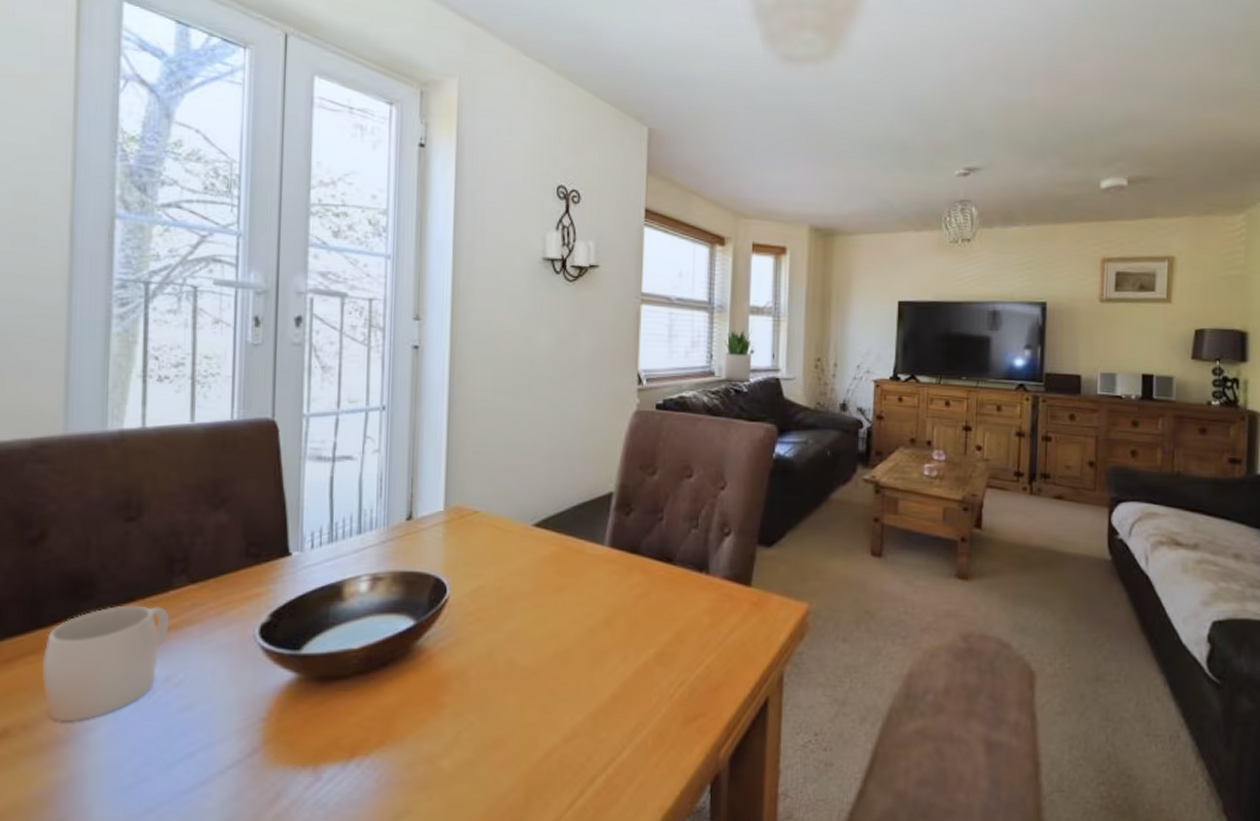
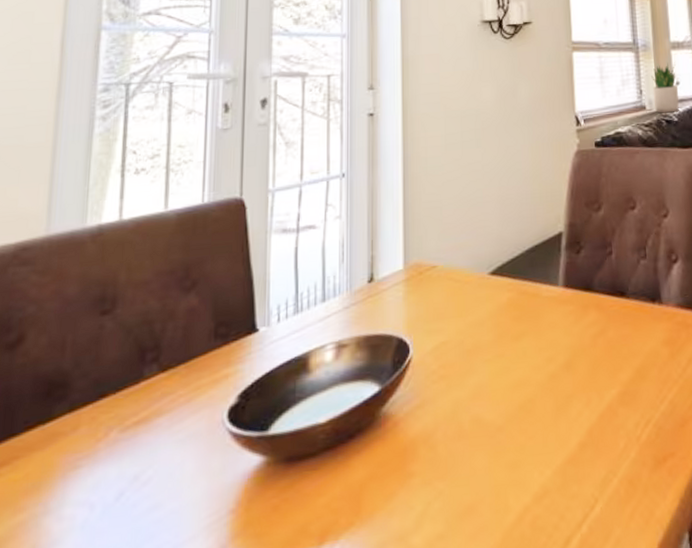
mug: present [41,605,170,722] -> none [11,400,140,539]

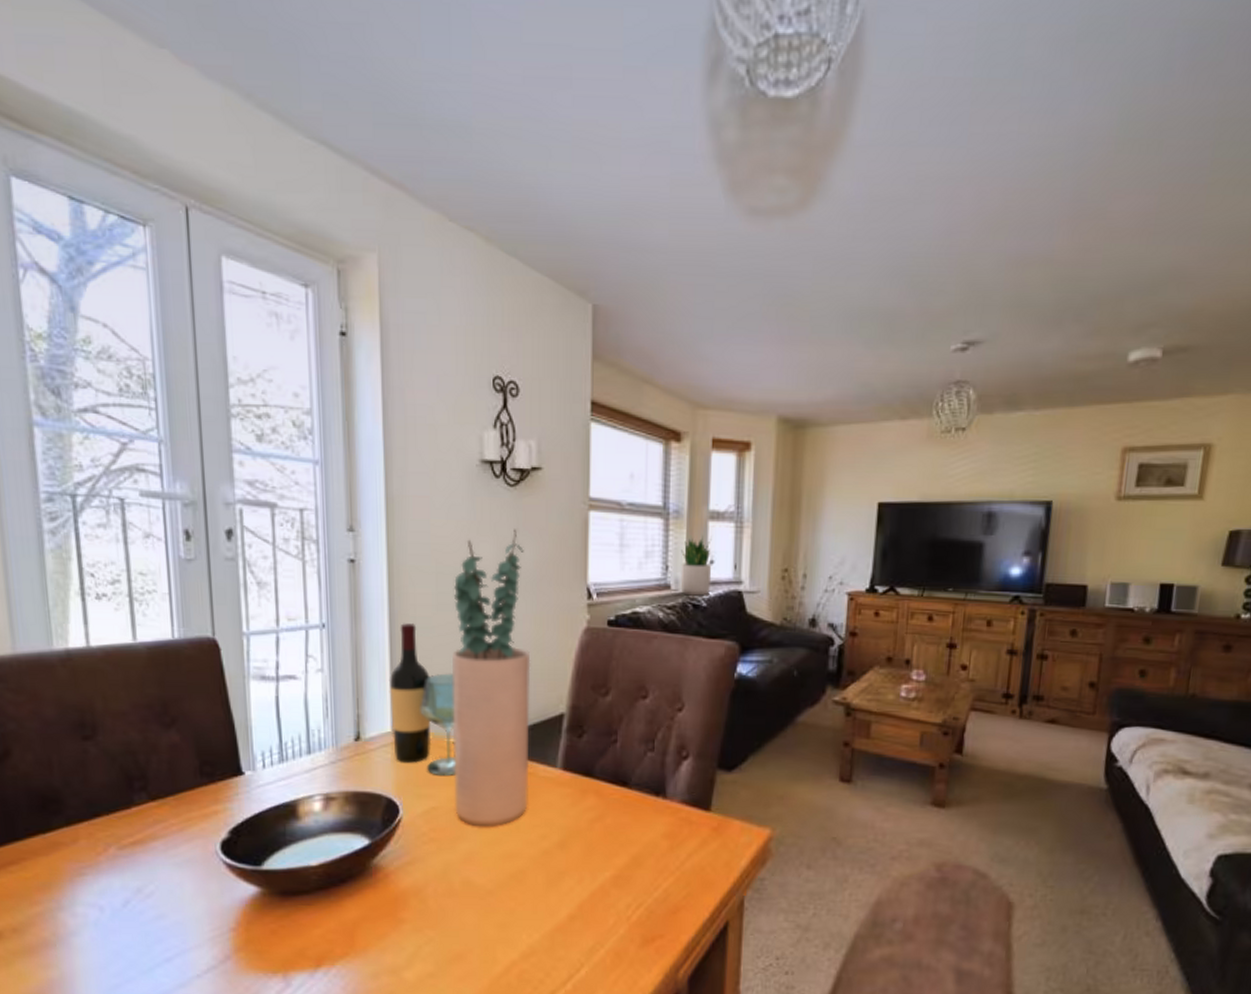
wine bottle: none [401,164,441,299] -> present [388,623,432,763]
wine glass: none [430,206,464,308] -> present [420,673,456,776]
vase: none [460,73,534,357] -> present [452,529,531,826]

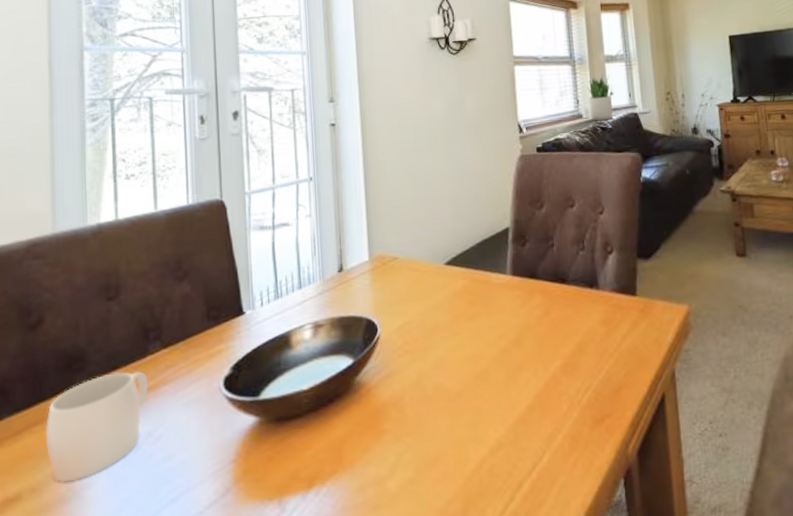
mug: none [21,820,136,927] -> present [45,371,149,483]
wine bottle: present [388,623,432,763] -> none [365,168,402,286]
wine glass: present [420,673,456,776] -> none [391,205,423,294]
vase: present [452,529,531,826] -> none [414,86,486,335]

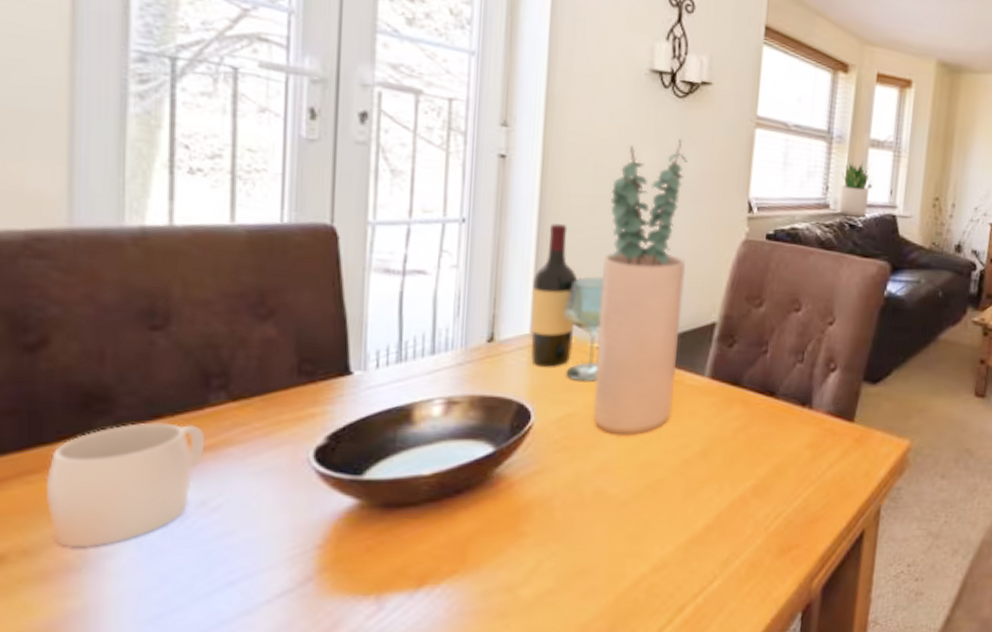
wine bottle: none [365,168,402,286] -> present [530,223,578,367]
wine glass: none [391,205,423,294] -> present [563,276,604,382]
vase: none [414,86,486,335] -> present [592,139,688,434]

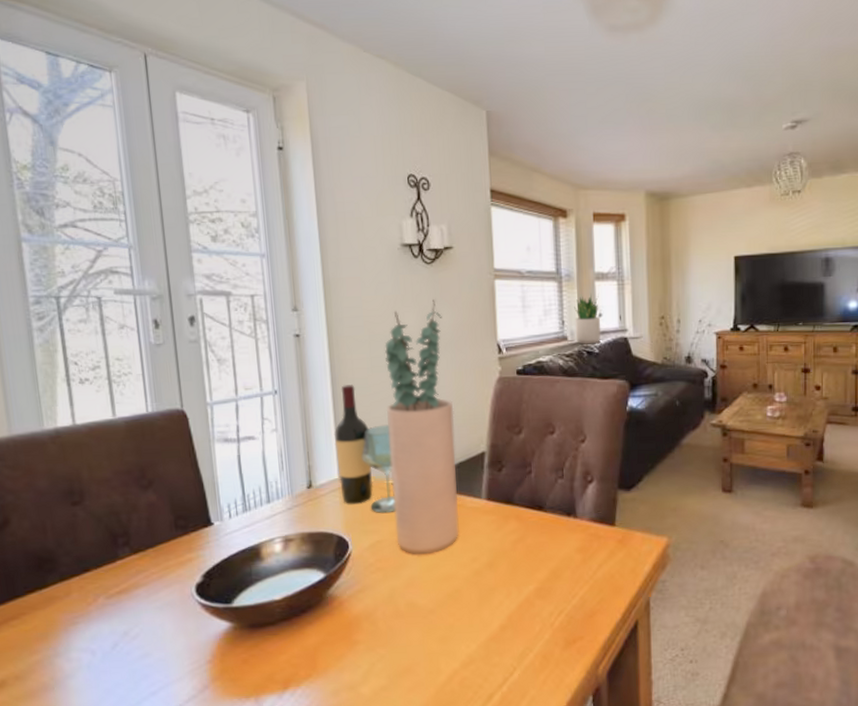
mug: present [45,422,206,548] -> none [22,574,122,673]

